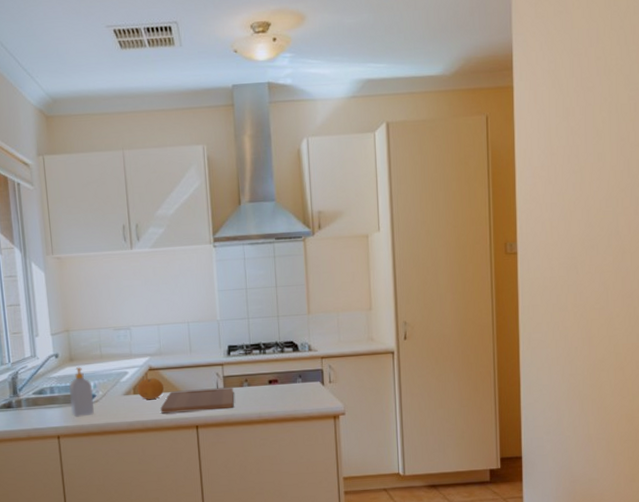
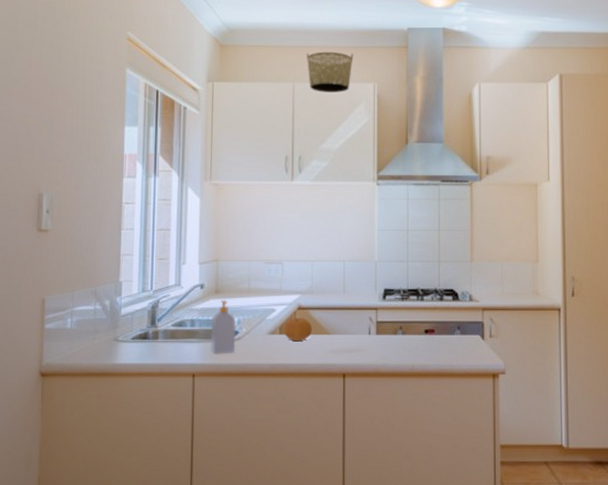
basket: none [132,115,181,159] -> present [306,51,353,93]
cutting board: present [160,387,234,414] -> none [306,333,387,358]

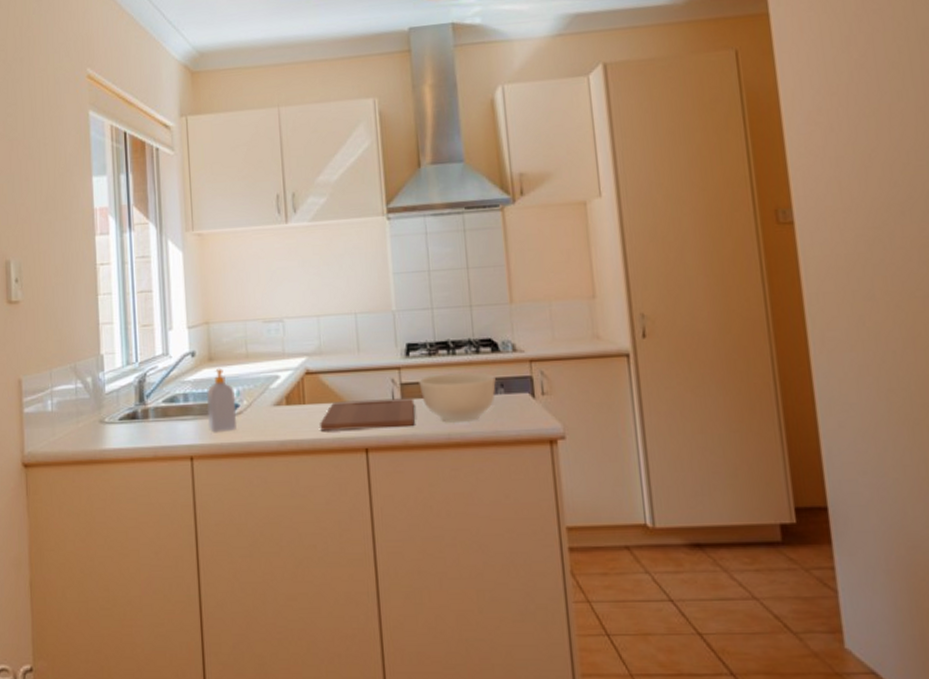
fruit: present [284,318,313,341] -> none [291,384,325,412]
basket: present [306,51,353,93] -> none [290,65,347,116]
cutting board: none [306,333,387,358] -> present [320,398,415,431]
bowl: none [392,316,454,356] -> present [419,372,496,423]

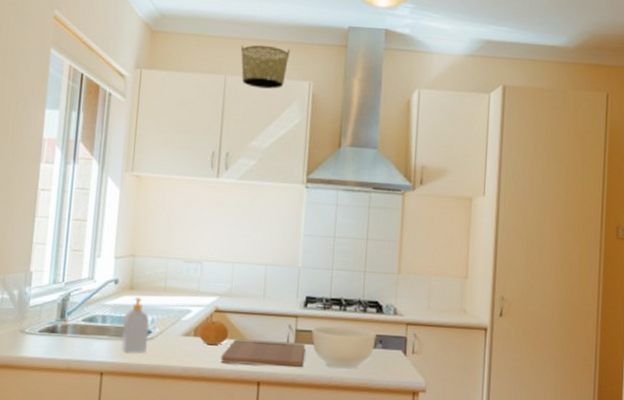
basket: none [290,65,347,116] -> present [240,44,290,89]
fruit: none [291,384,325,412] -> present [199,320,229,345]

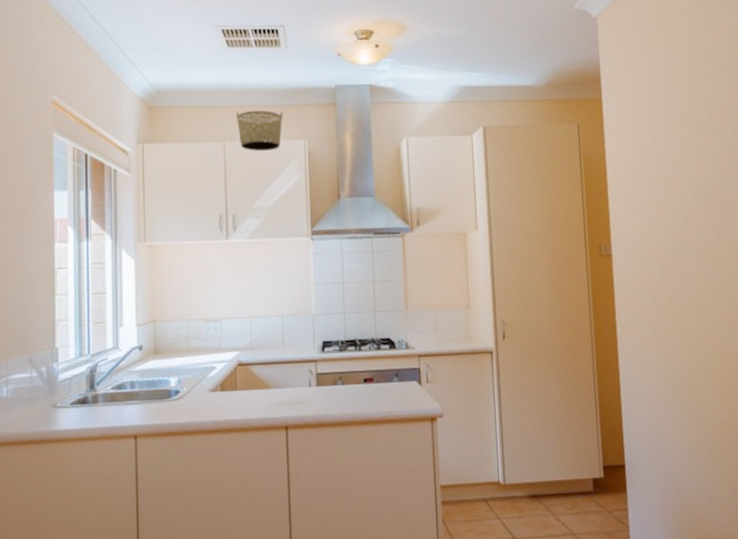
soap bottle: present [120,296,149,354] -> none [150,359,176,415]
fruit: present [199,320,229,345] -> none [225,373,254,397]
cutting board: present [221,338,306,368] -> none [248,385,327,413]
bowl: present [311,326,376,369] -> none [331,365,392,405]

